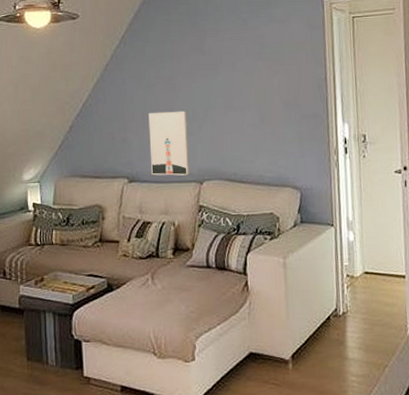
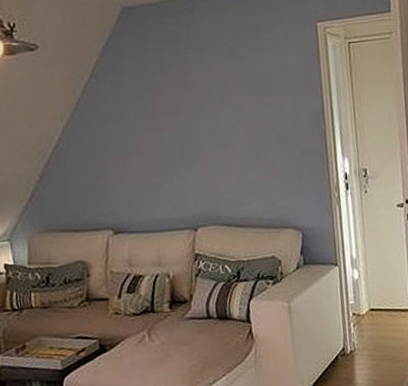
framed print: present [148,111,190,176] -> none [130,152,182,225]

